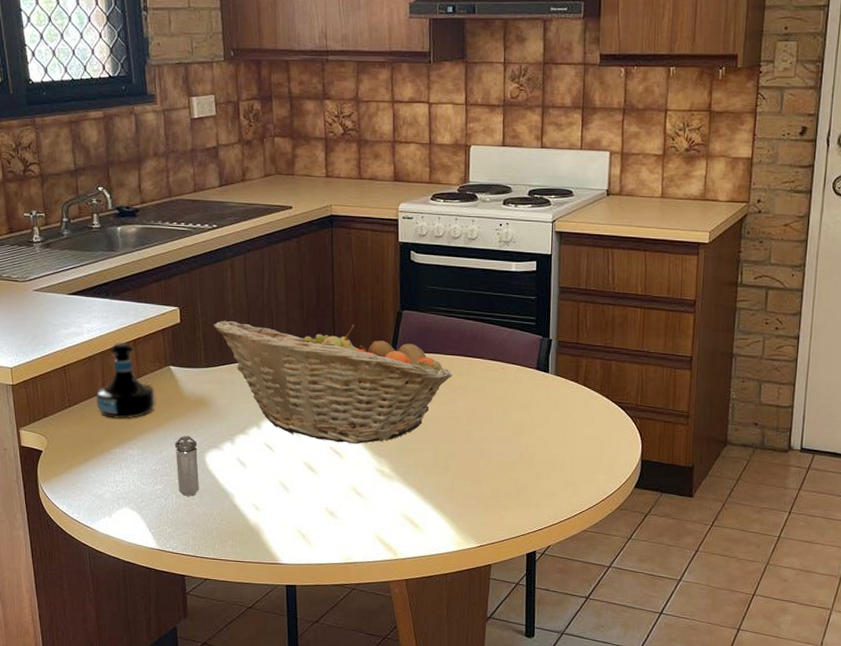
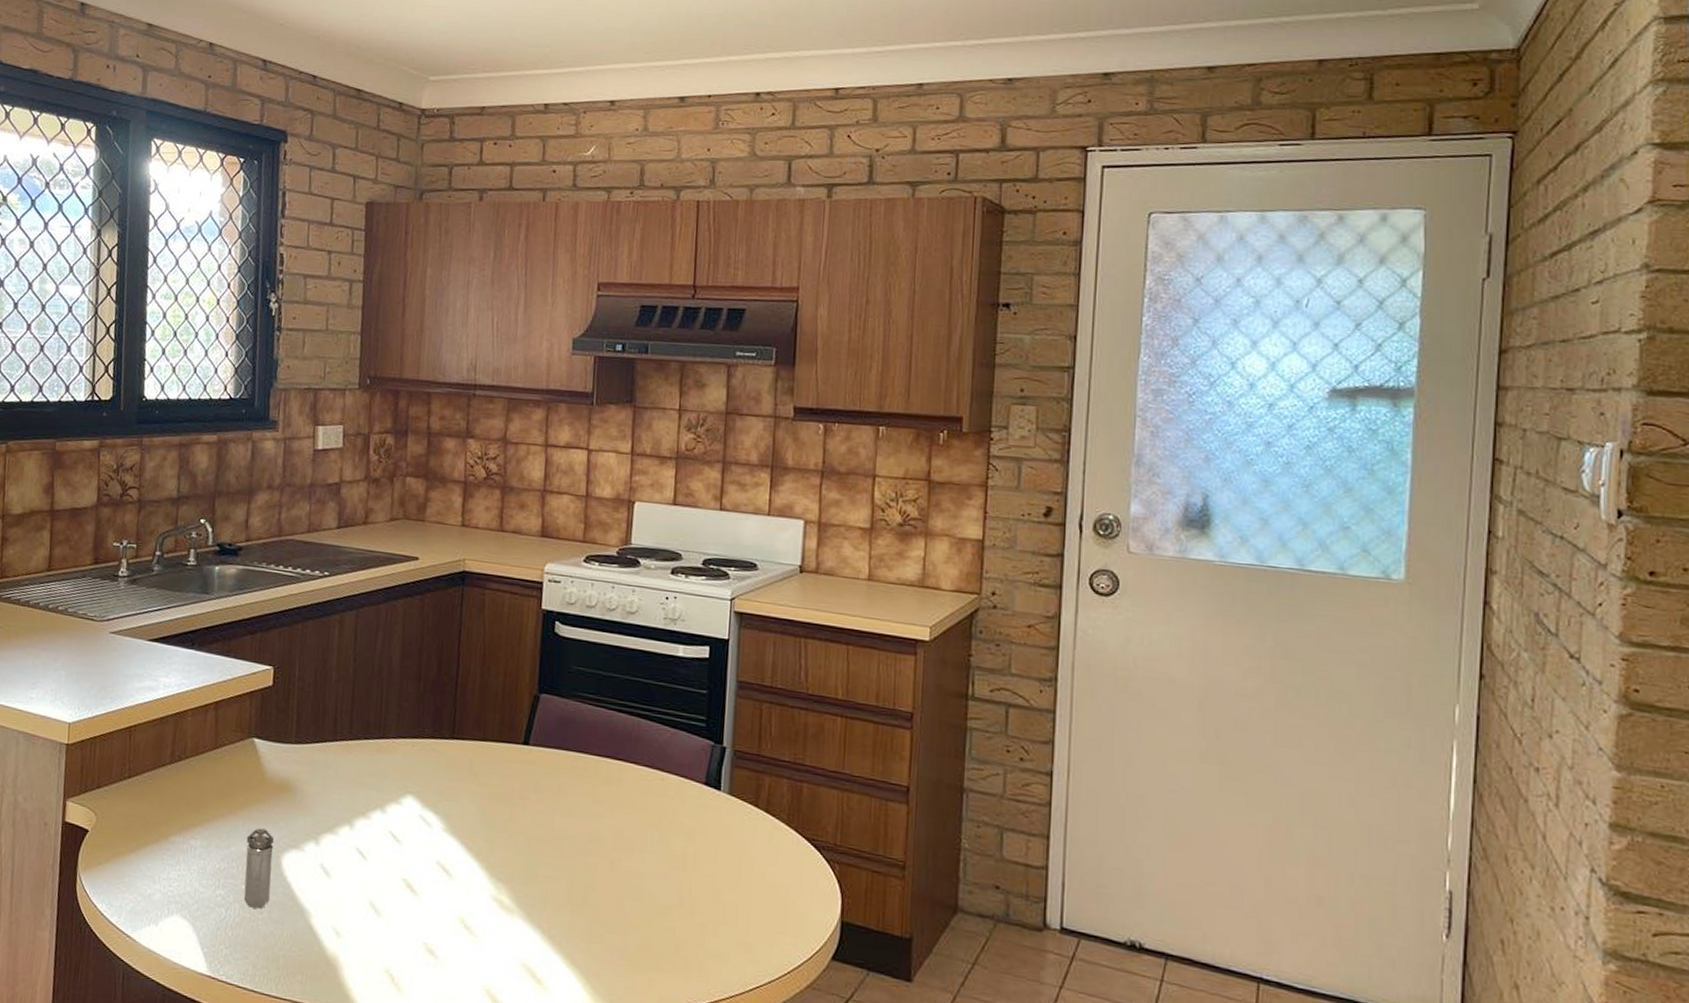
tequila bottle: present [95,342,155,419] -> none [161,703,232,800]
fruit basket: present [213,320,452,444] -> none [311,687,597,862]

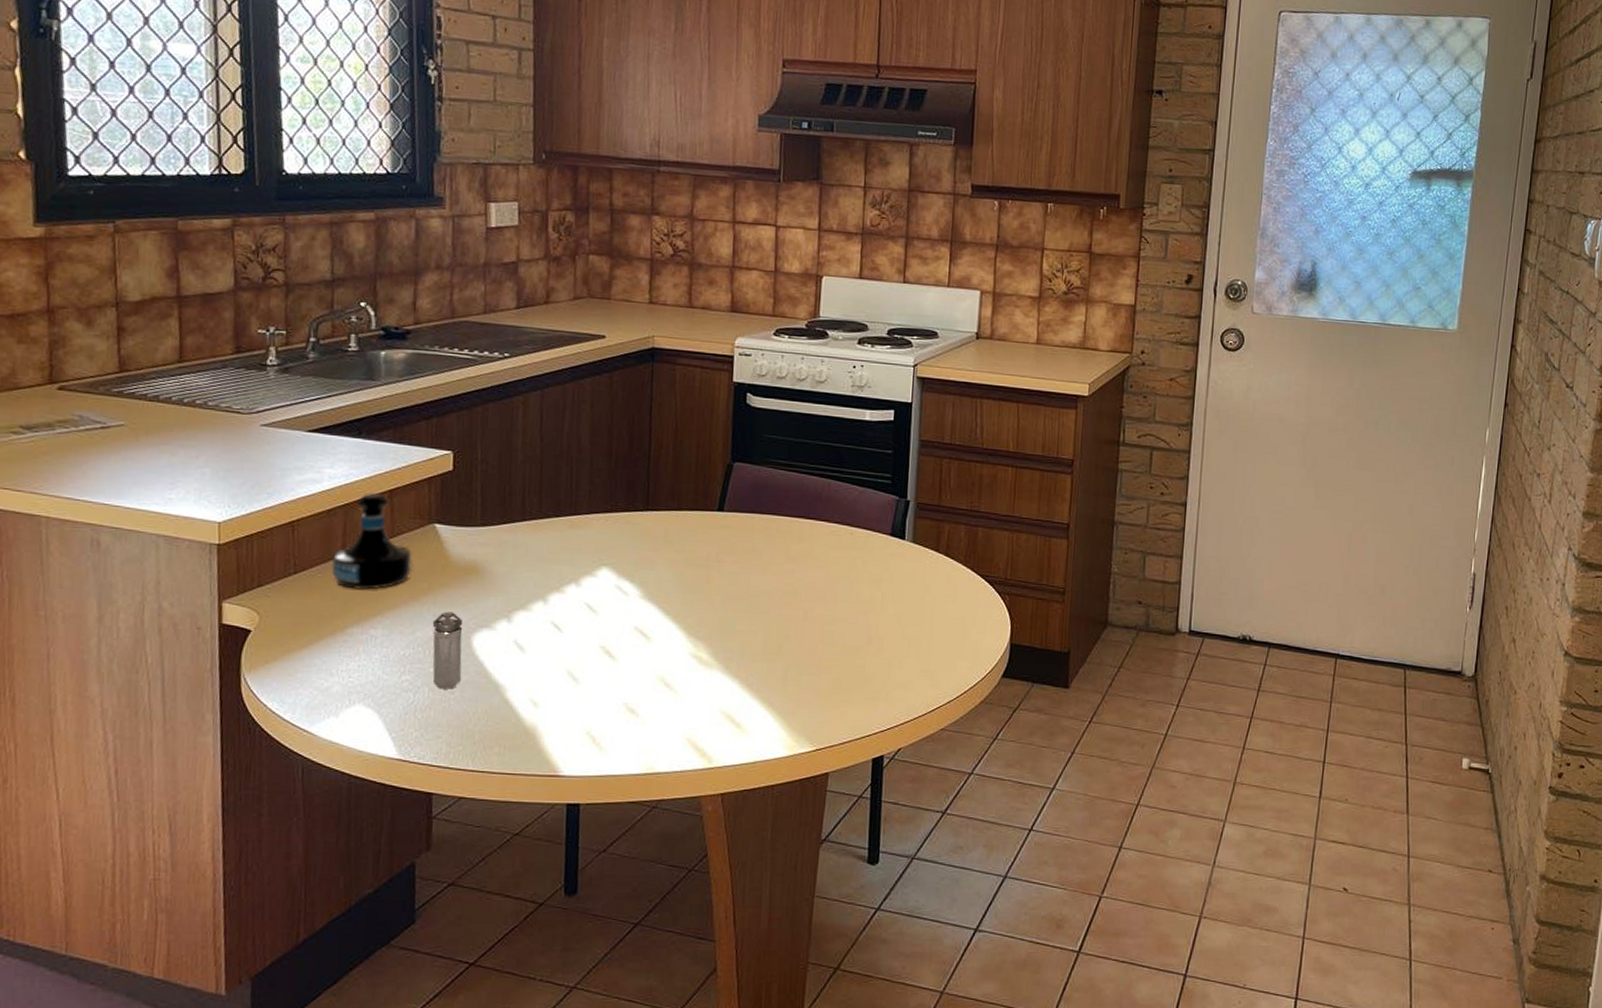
tequila bottle: none [161,703,232,800] -> present [331,493,412,590]

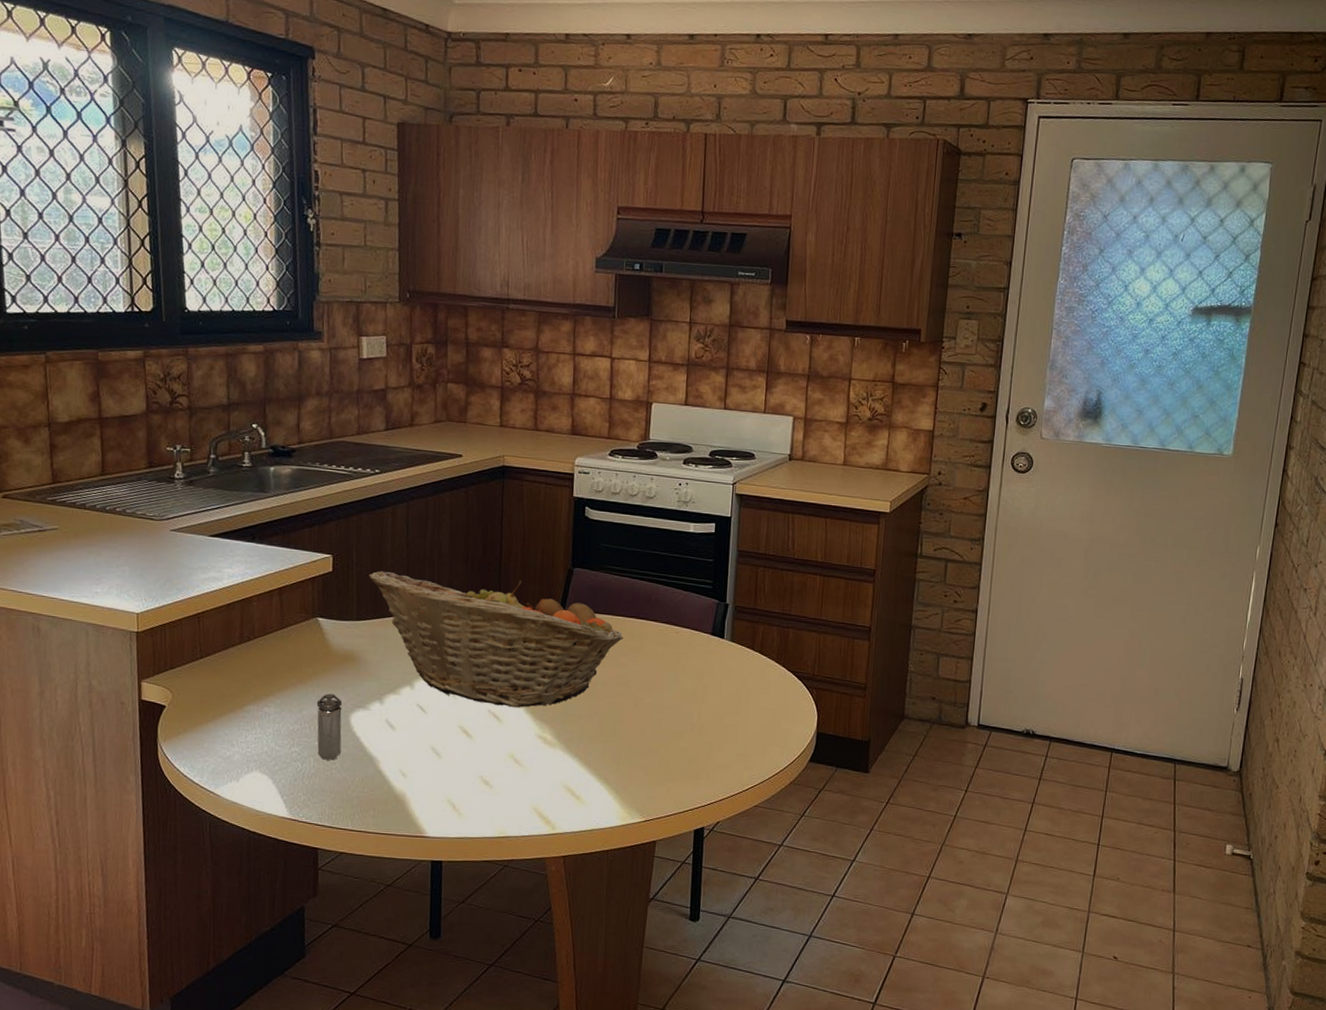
tequila bottle: present [331,493,412,590] -> none [231,590,299,673]
fruit basket: none [495,468,791,624] -> present [368,570,623,708]

